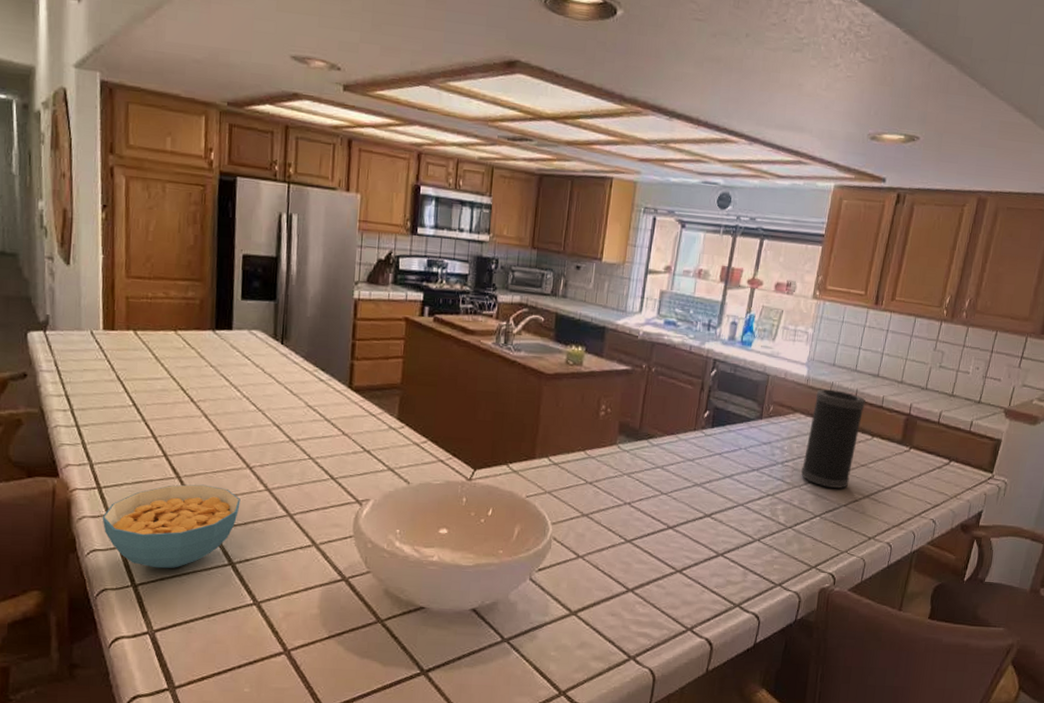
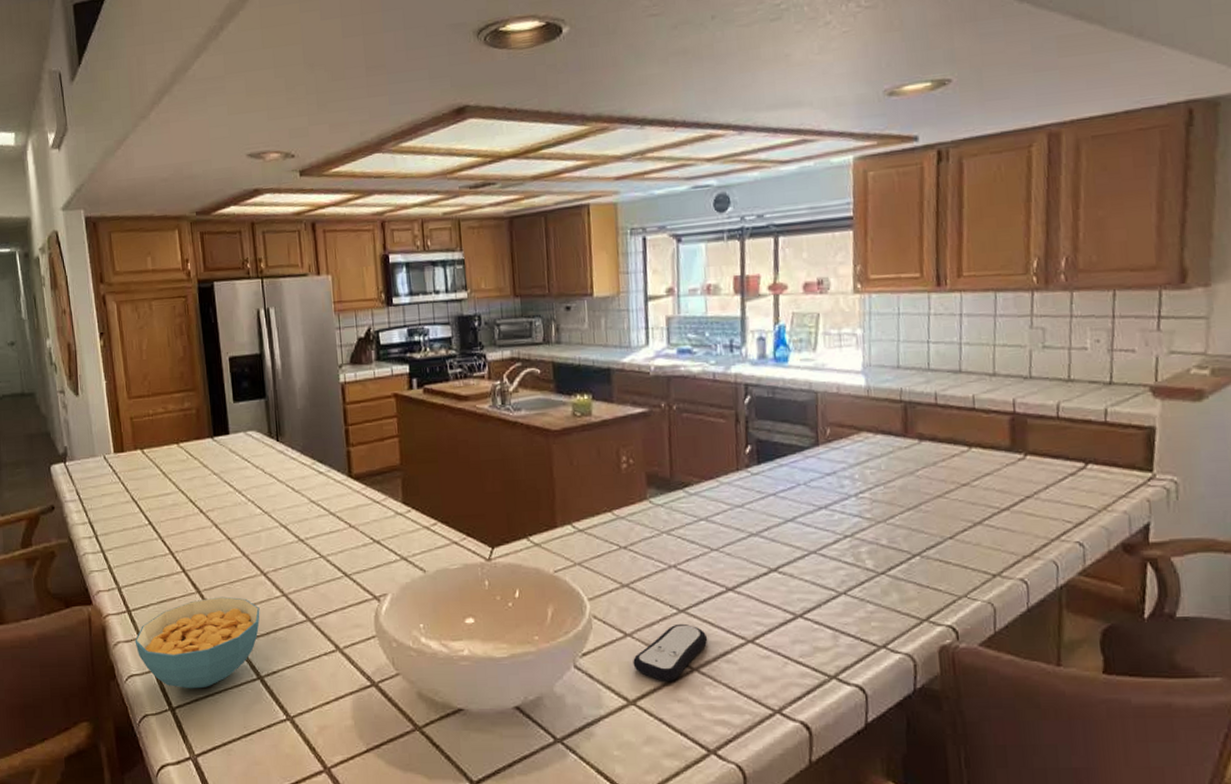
remote control: none [580,551,646,598] -> present [633,623,708,681]
speaker: present [801,389,866,489] -> none [882,397,951,518]

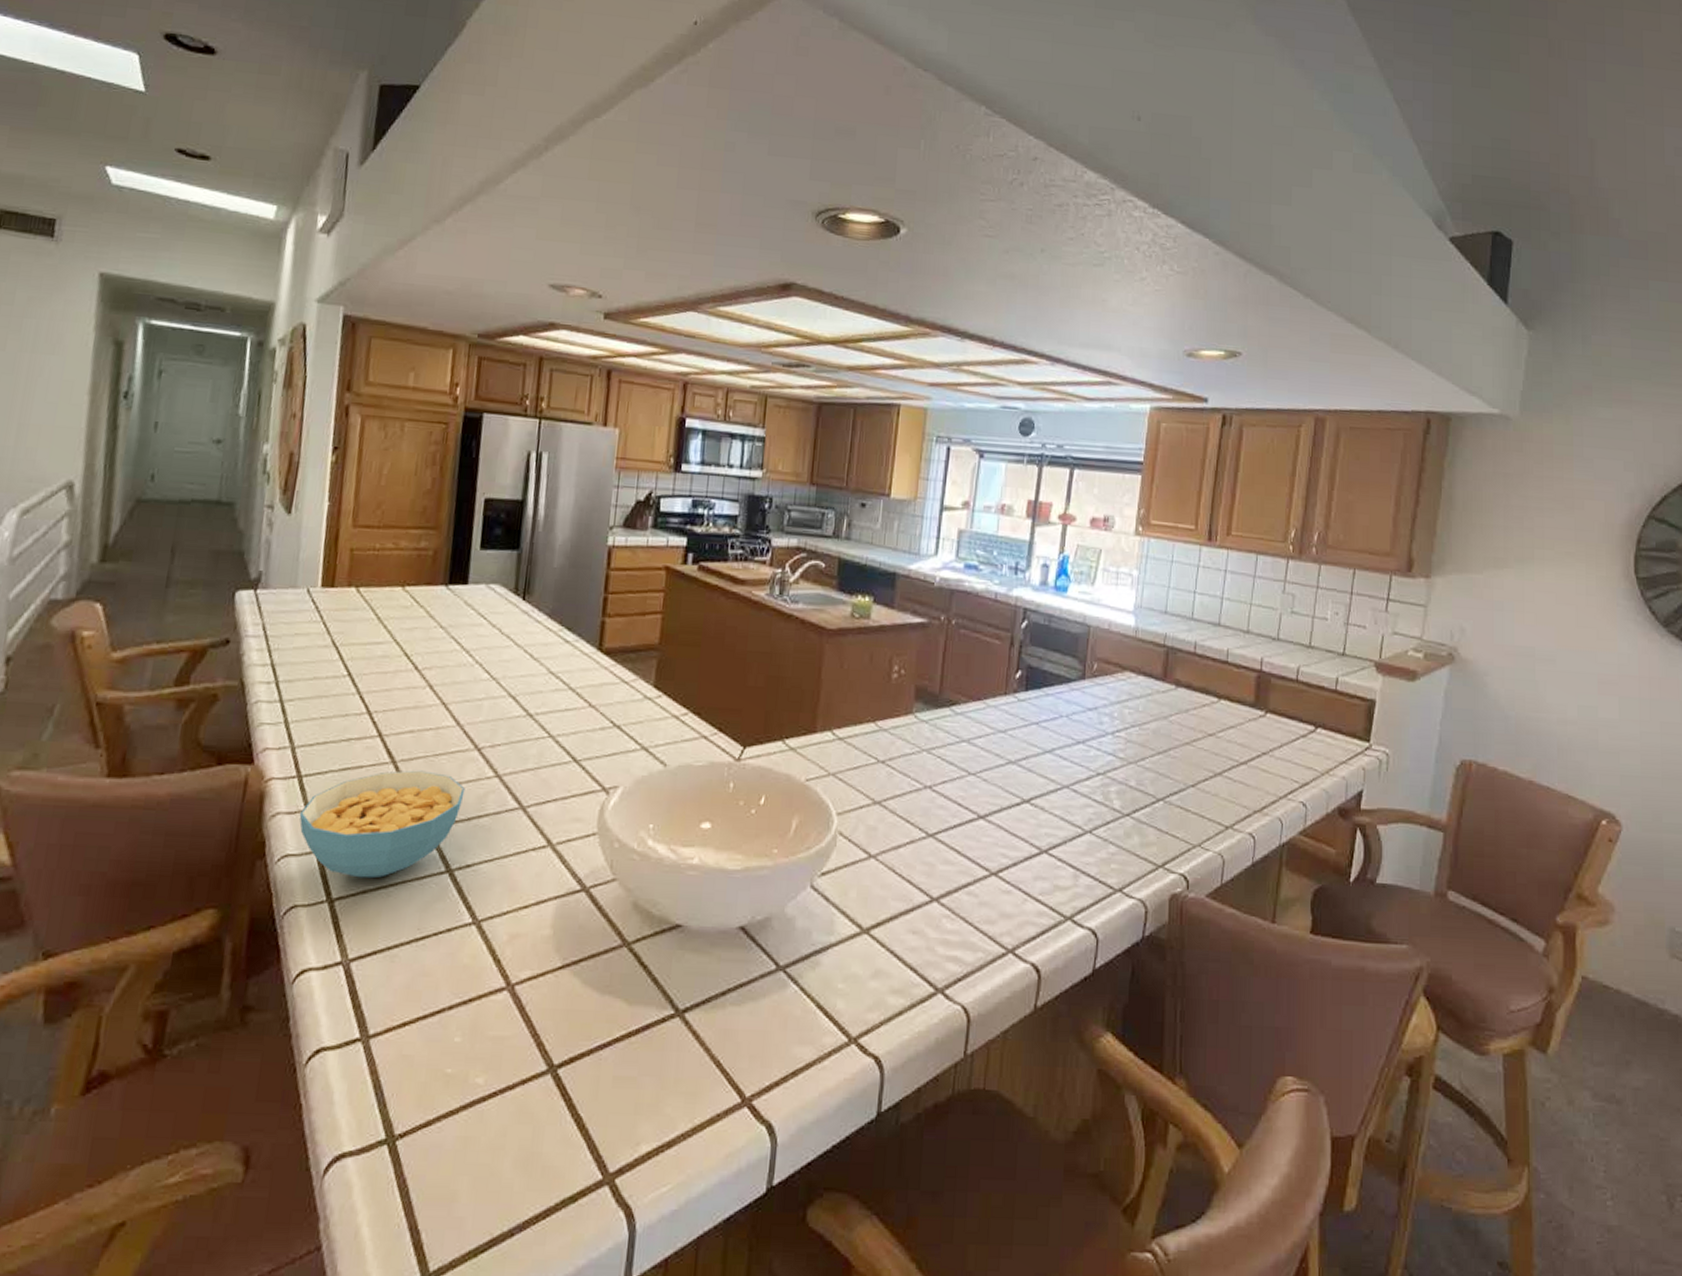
remote control: present [633,623,708,681] -> none [873,848,953,910]

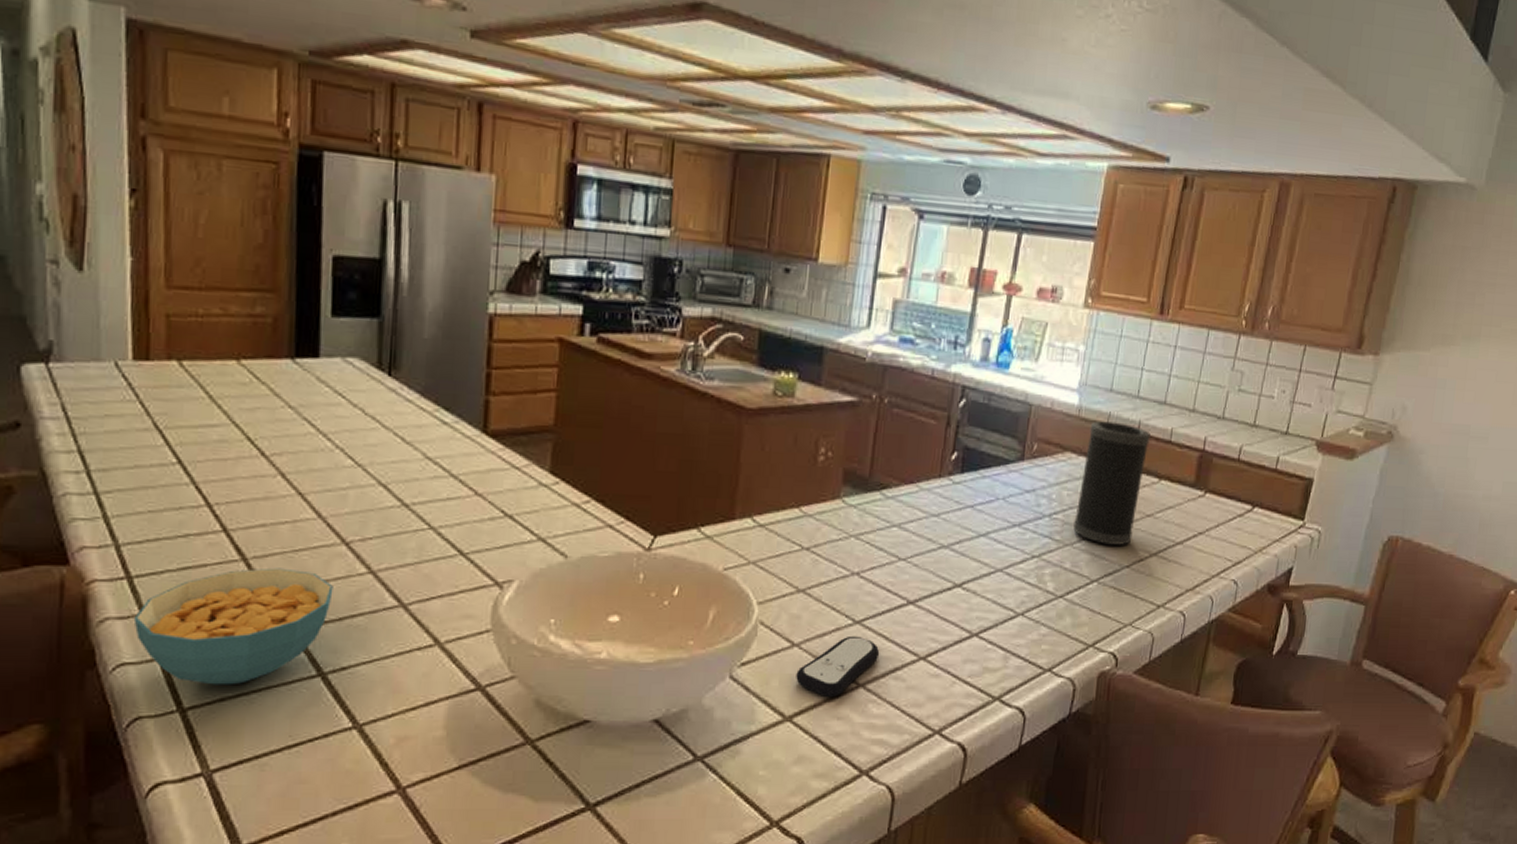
remote control: none [873,848,953,910] -> present [796,635,880,697]
speaker: none [1136,641,1207,764] -> present [1073,421,1150,545]

